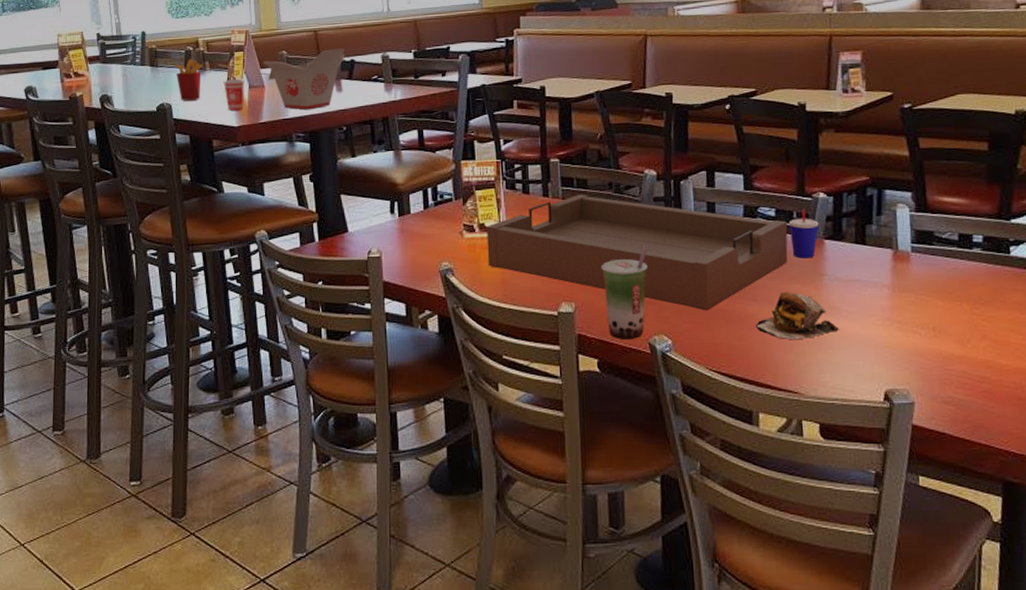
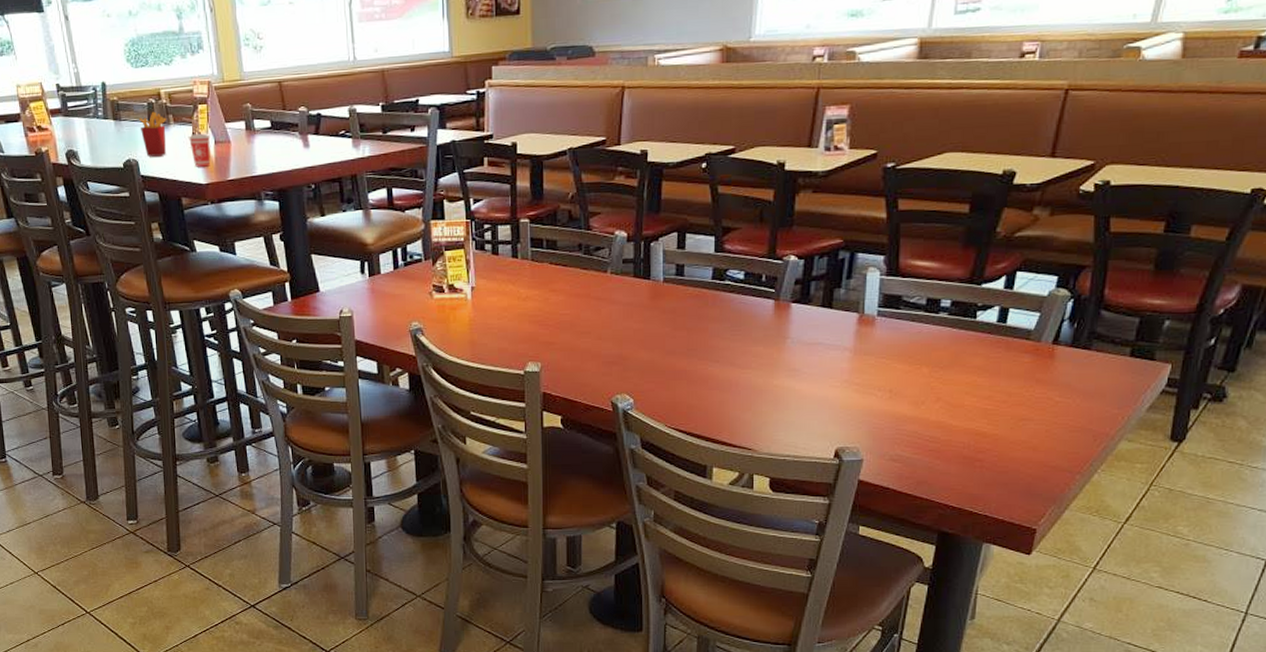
takeout container: present [263,48,345,110] -> none [228,101,311,167]
tray: present [487,194,788,311] -> none [456,255,755,372]
beverage cup: present [601,245,648,339] -> none [567,307,615,398]
burger: present [756,292,839,339] -> none [716,354,797,399]
beverage cup: present [788,210,819,259] -> none [757,273,787,322]

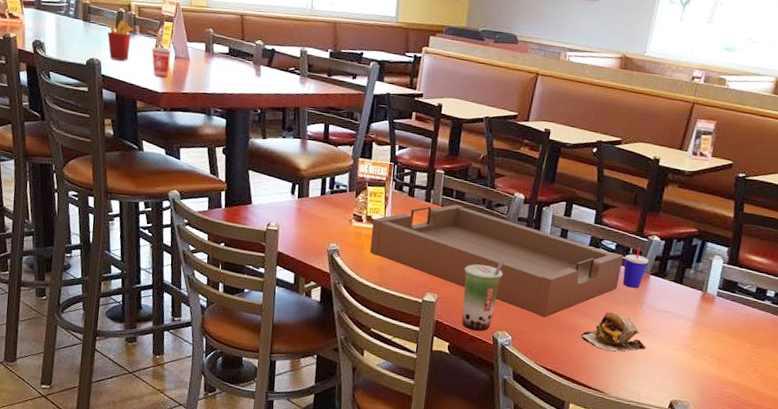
tray: none [456,255,755,372] -> present [369,204,624,318]
beverage cup: none [567,307,615,398] -> present [462,256,506,331]
burger: none [716,354,797,399] -> present [581,312,646,352]
beverage cup: none [757,273,787,322] -> present [622,248,649,288]

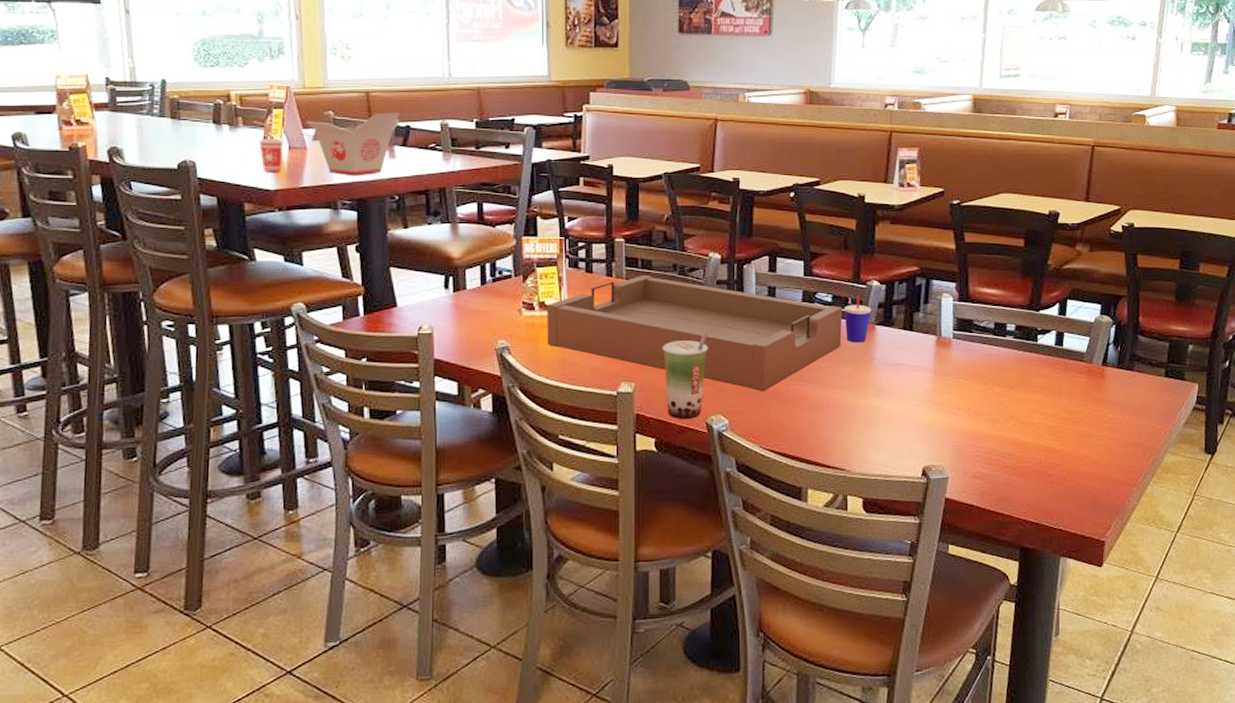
french fries: present [107,20,133,61] -> none [202,113,235,159]
takeout container: none [190,34,268,89] -> present [306,112,400,176]
burger: present [581,312,646,352] -> none [809,374,885,419]

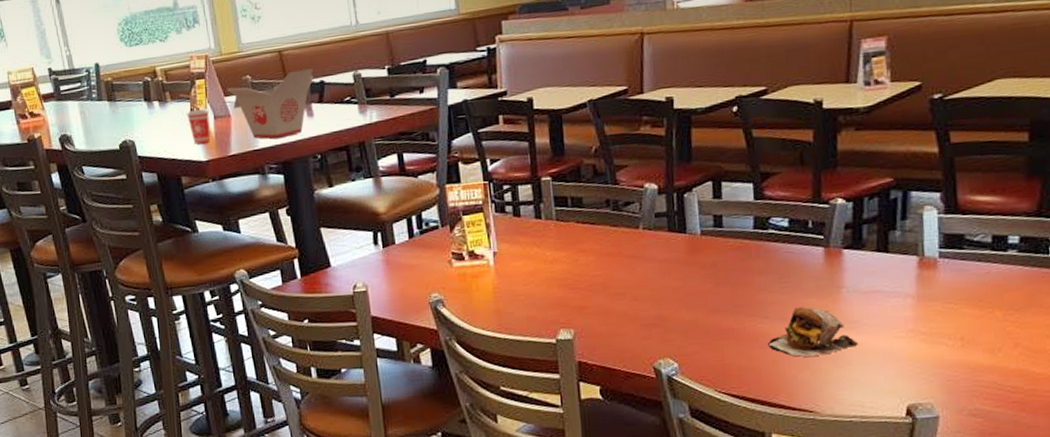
tray: present [547,274,843,392] -> none [477,213,803,331]
beverage cup: present [662,327,709,419] -> none [600,265,650,365]
burger: none [809,374,885,419] -> present [768,307,858,357]
beverage cup: present [844,296,872,343] -> none [803,218,837,271]

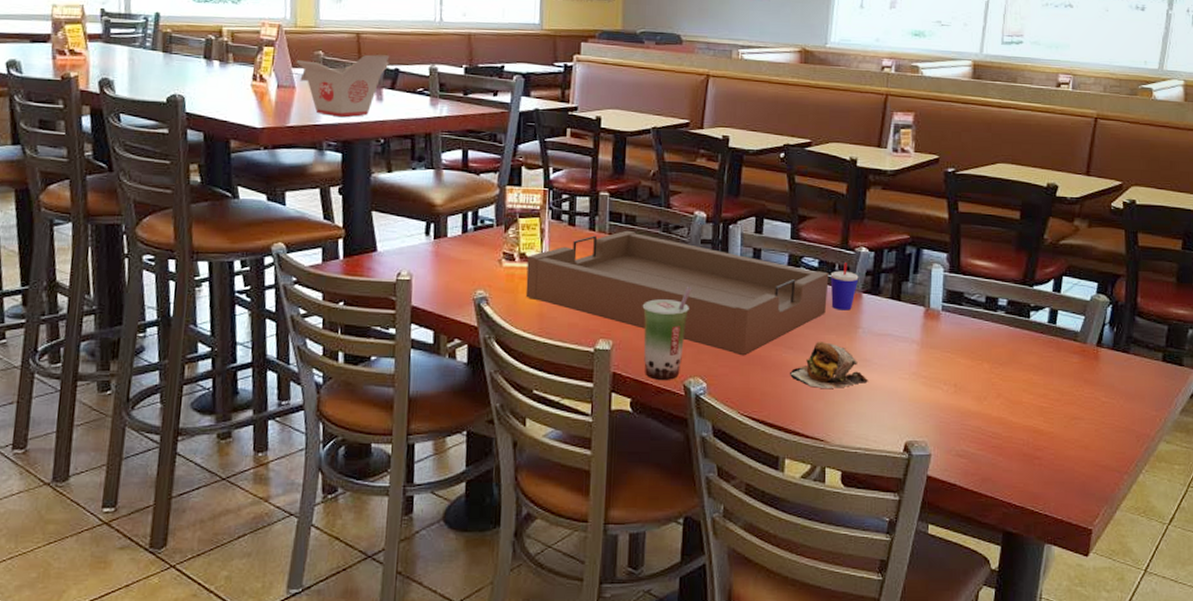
beverage cup: present [179,94,211,144] -> none [243,58,274,110]
tray: none [477,213,803,331] -> present [525,230,829,356]
beverage cup: none [600,265,650,365] -> present [642,287,691,380]
beverage cup: none [803,218,837,271] -> present [830,263,859,311]

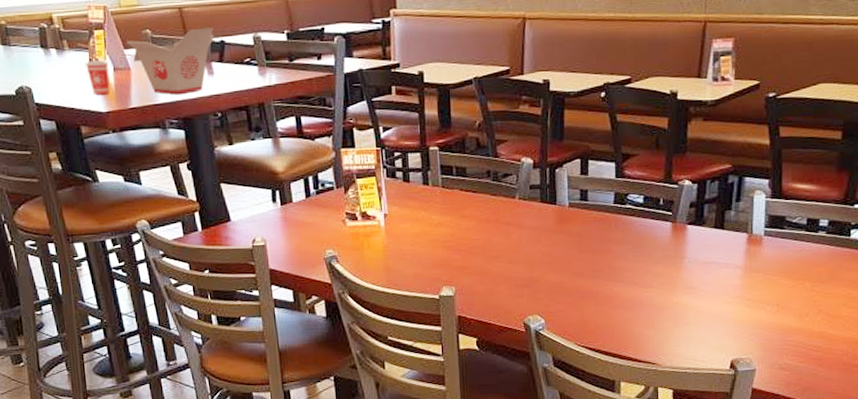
beverage cup: none [243,58,274,110] -> present [77,43,111,95]
tray: present [525,230,829,356] -> none [369,182,654,292]
beverage cup: present [642,287,691,380] -> none [479,232,524,320]
burger: present [790,342,868,388] -> none [621,274,695,317]
beverage cup: present [830,263,859,311] -> none [655,197,683,243]

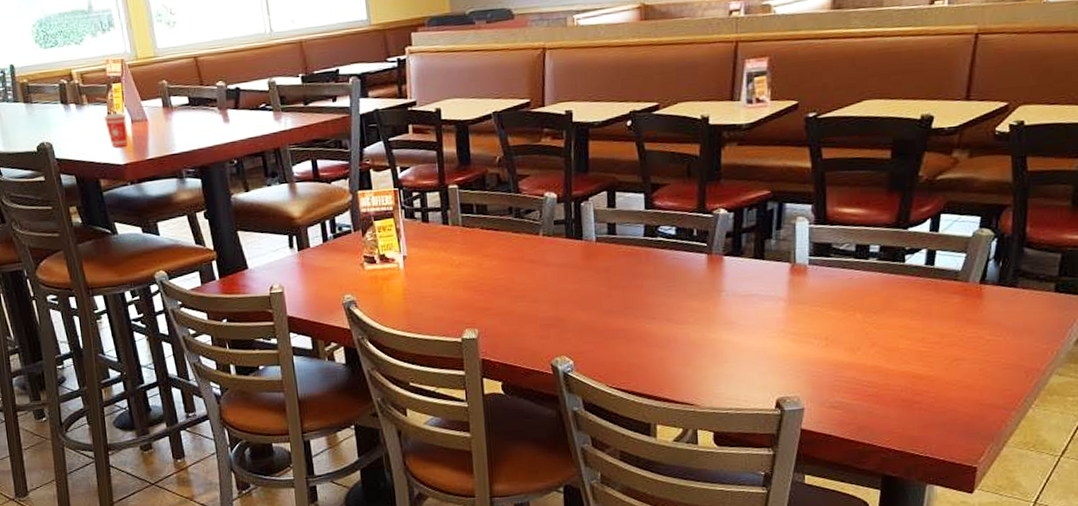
takeout container: present [126,27,215,95] -> none [143,75,230,144]

